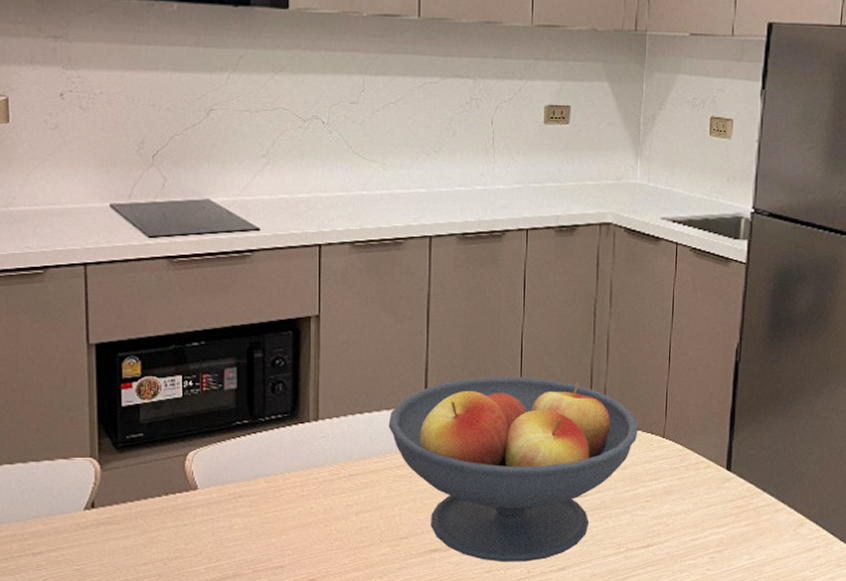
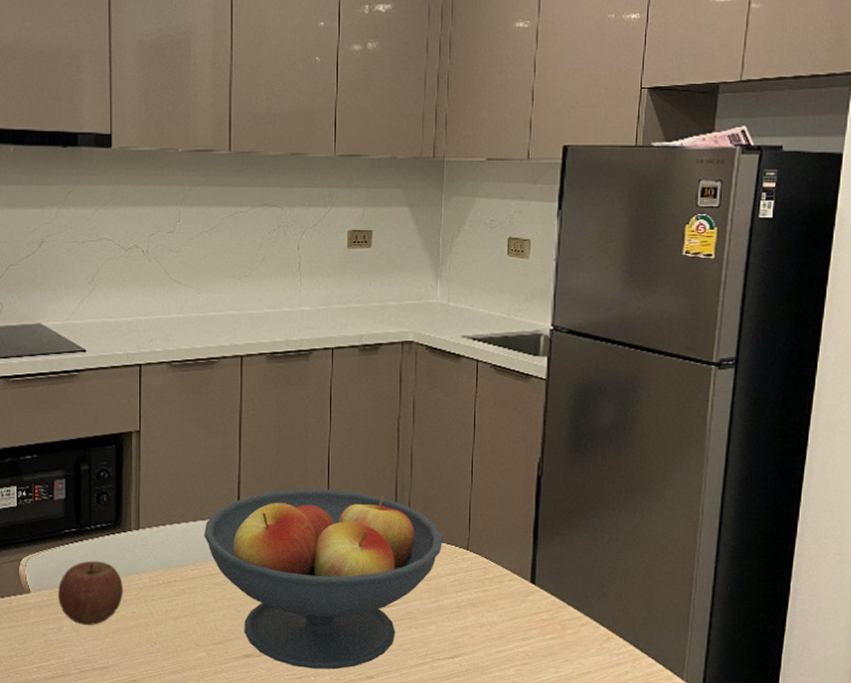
apple: none [229,454,300,522] -> present [58,561,123,625]

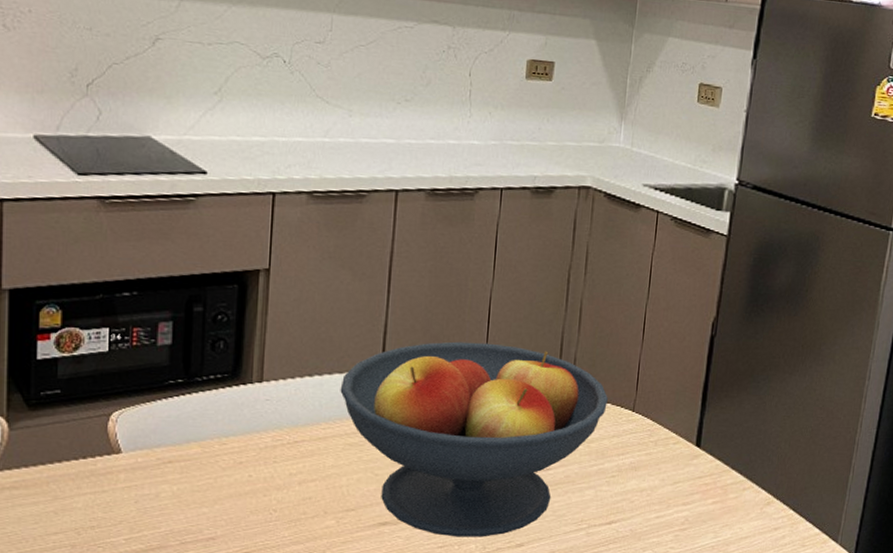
apple: present [58,561,123,625] -> none [157,416,239,490]

